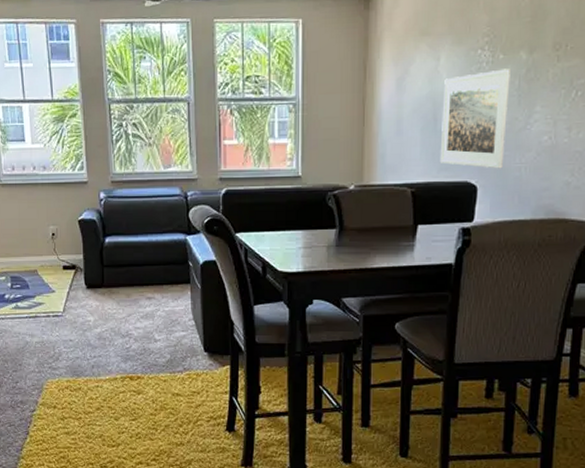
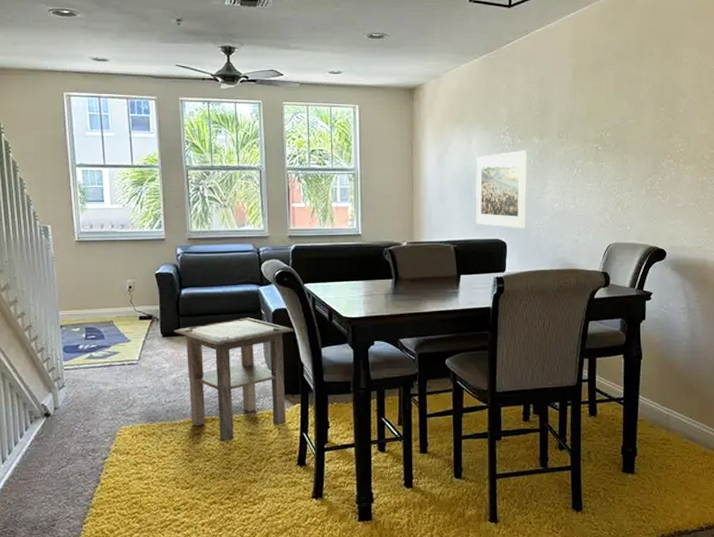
side table: none [98,269,225,401] -> present [174,317,295,441]

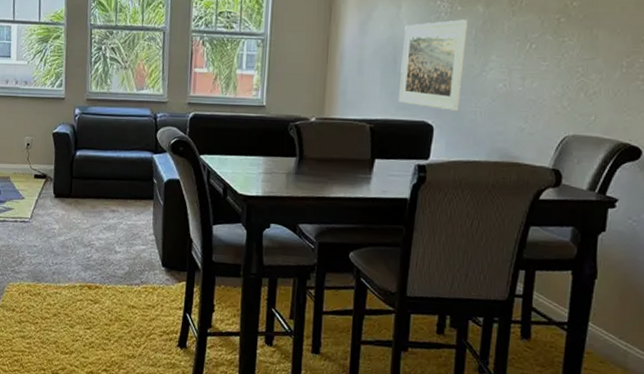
side table: present [174,317,295,441] -> none [66,185,186,311]

